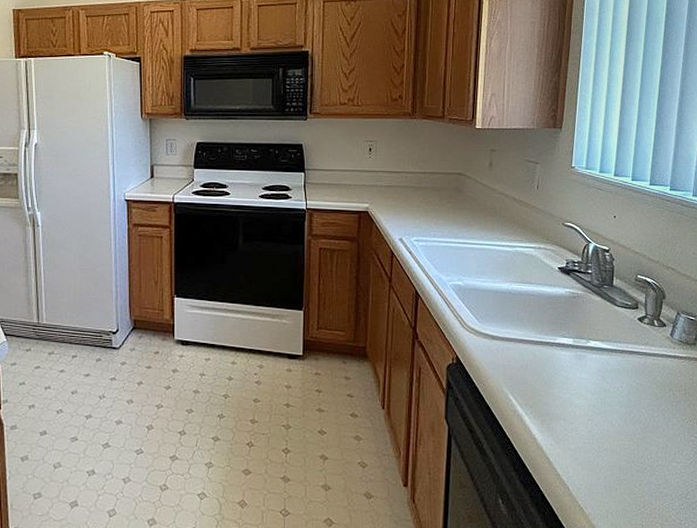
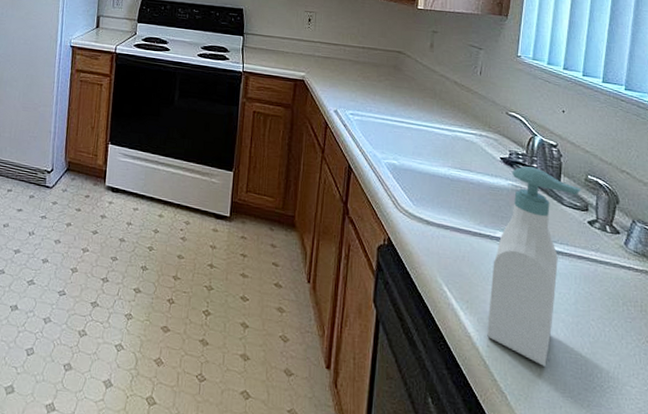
soap bottle: none [550,273,632,456] -> present [487,166,581,367]

